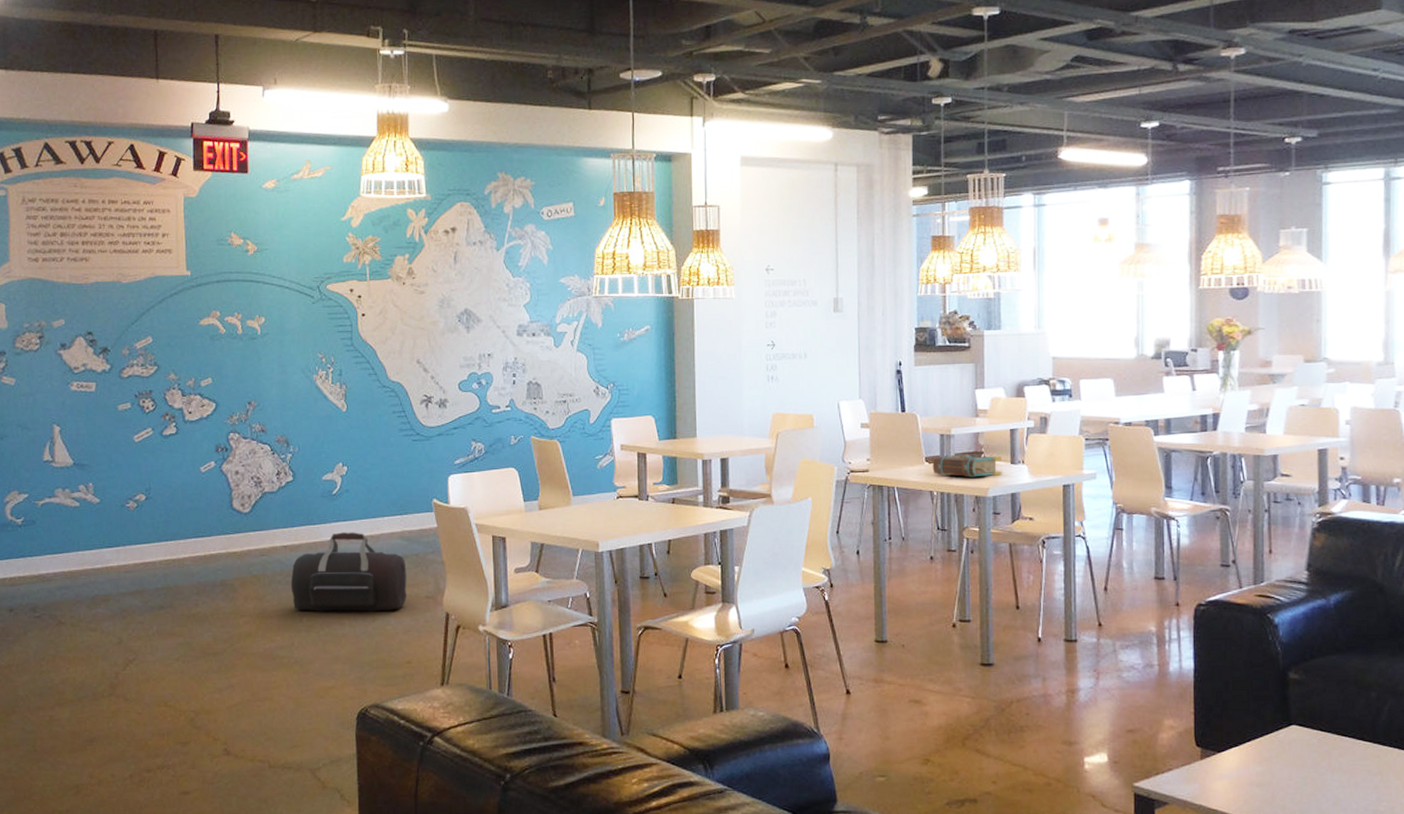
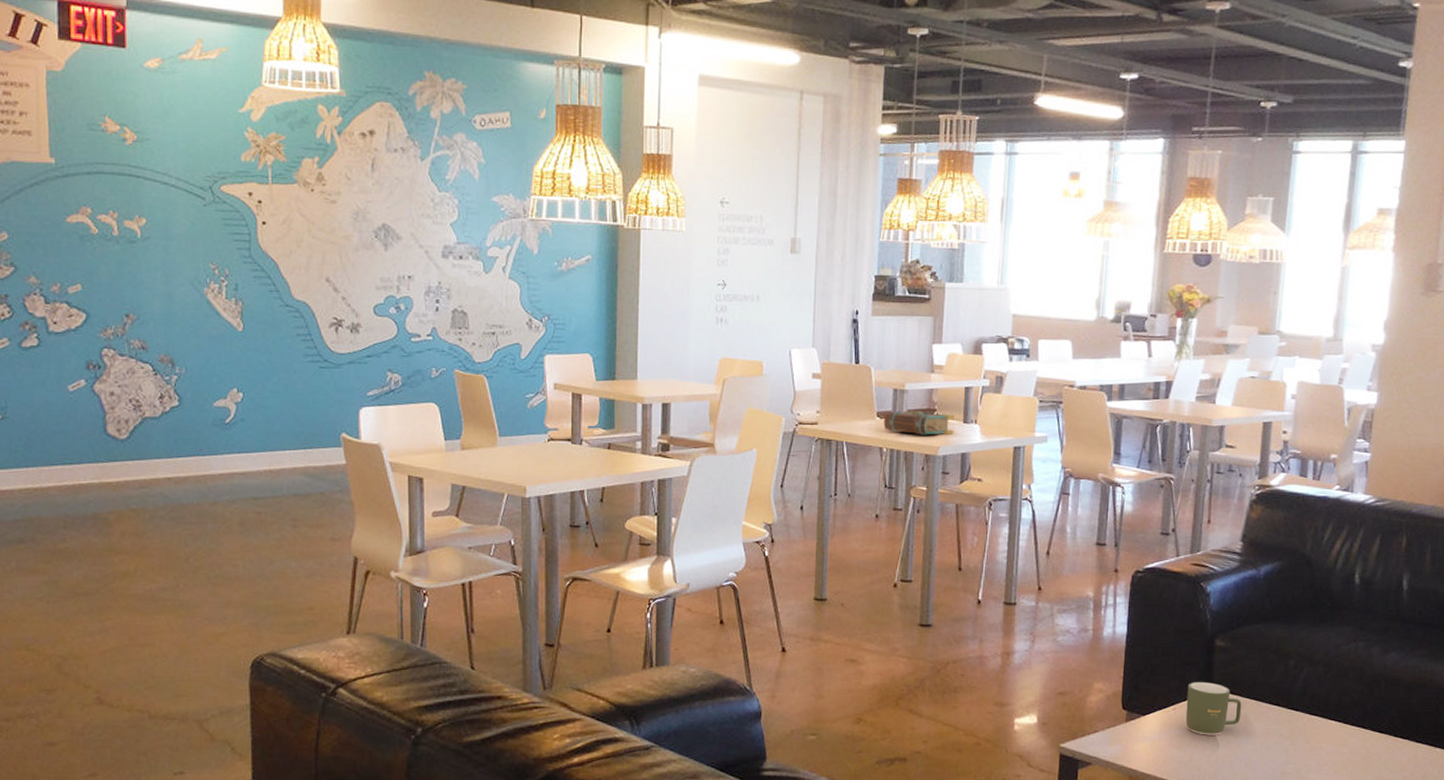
duffel bag: present [290,532,407,612] -> none [175,465,310,553]
mug: none [1263,717,1324,772] -> present [1185,682,1242,735]

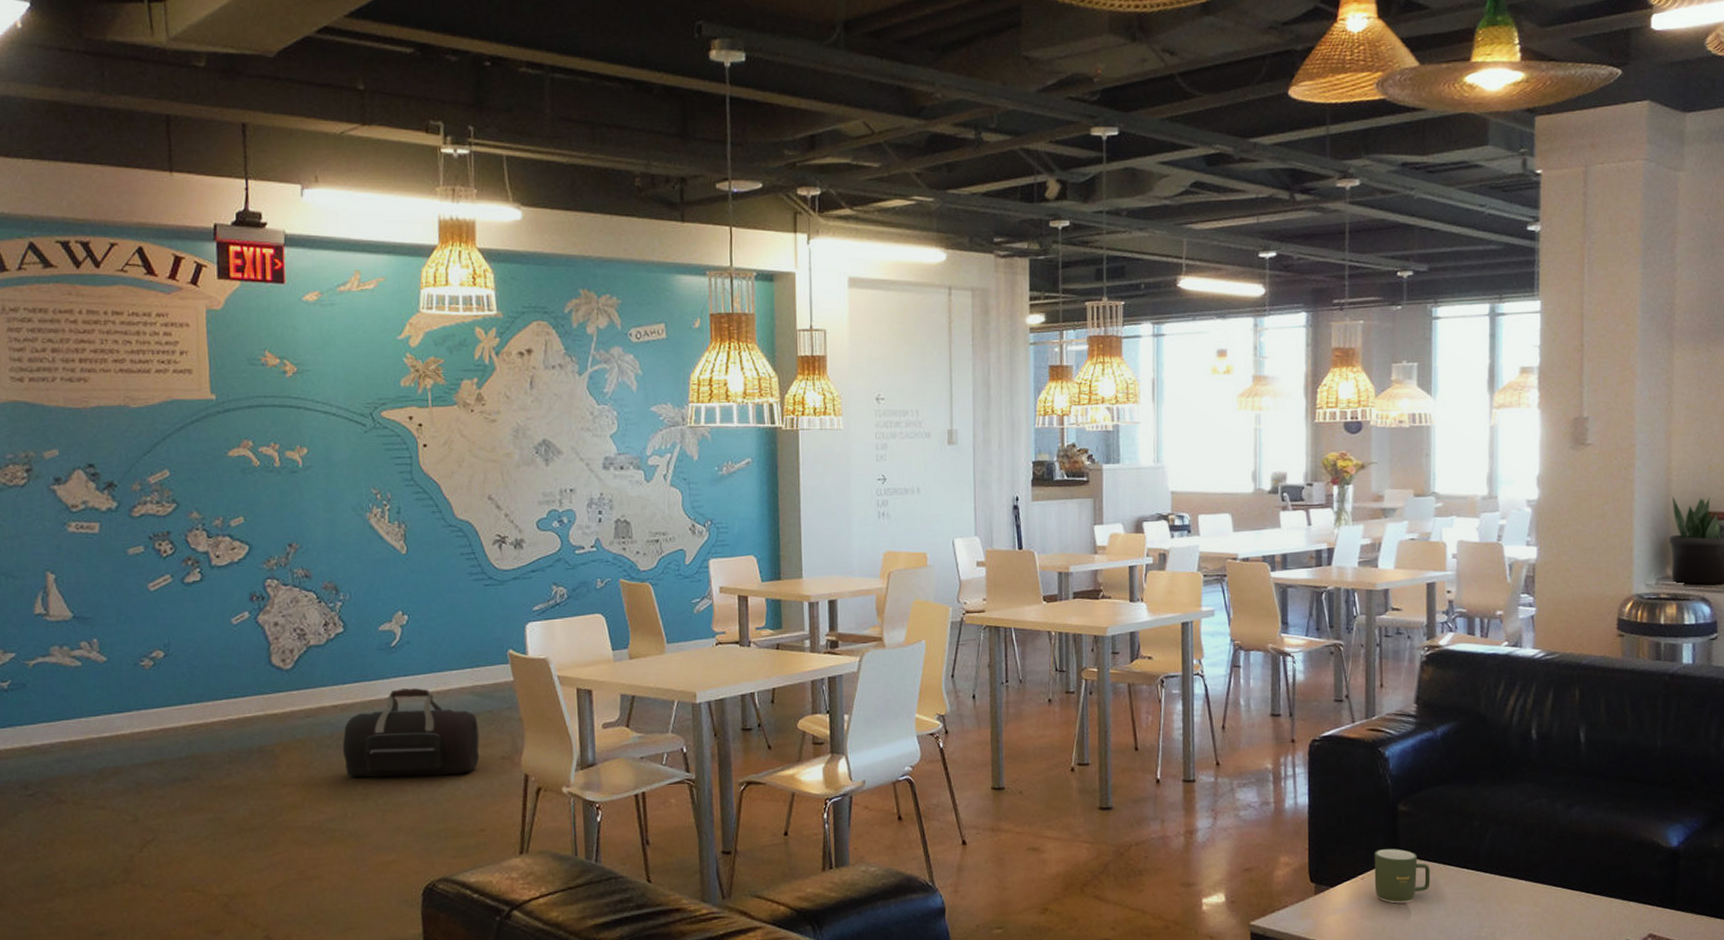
duffel bag: none [175,465,310,553] -> present [342,688,480,778]
book: present [883,410,955,435] -> none [1050,592,1121,617]

